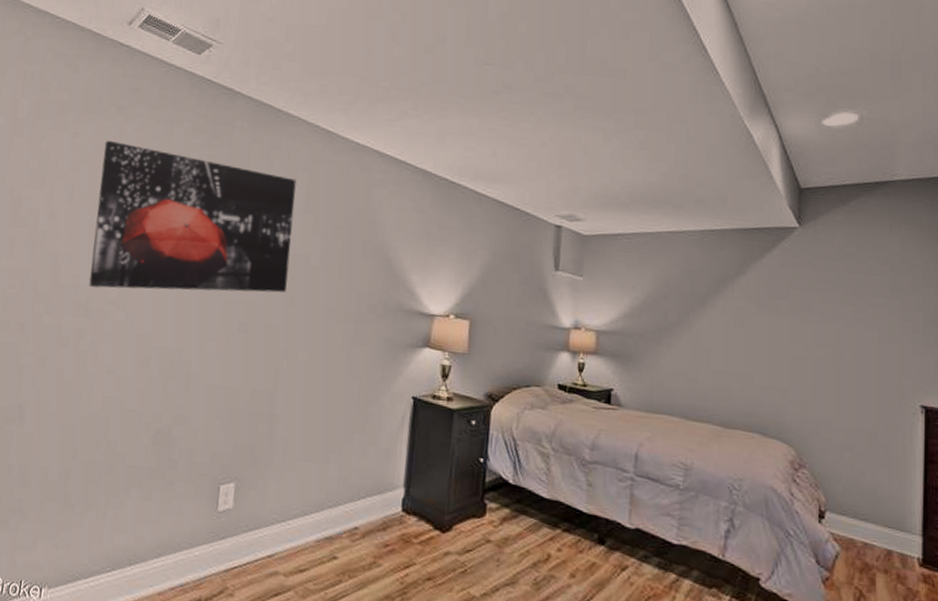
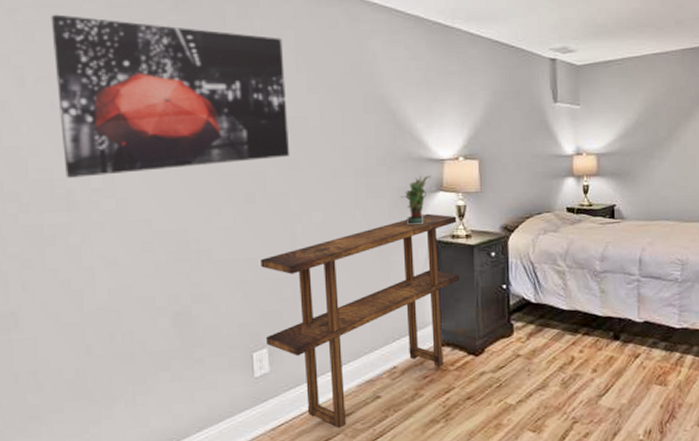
console table: none [234,368,440,585] -> present [261,213,460,429]
potted plant: none [386,329,419,380] -> present [401,175,431,226]

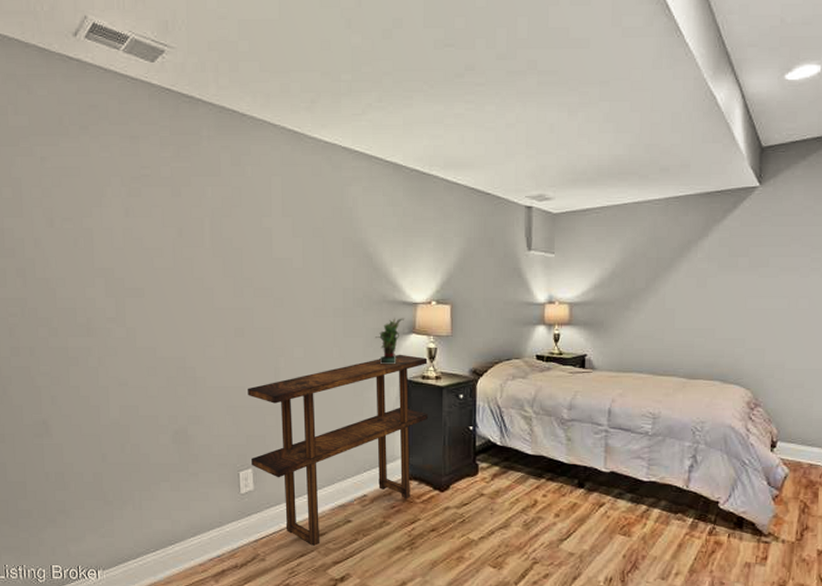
wall art: present [51,14,290,178] -> none [74,162,276,308]

